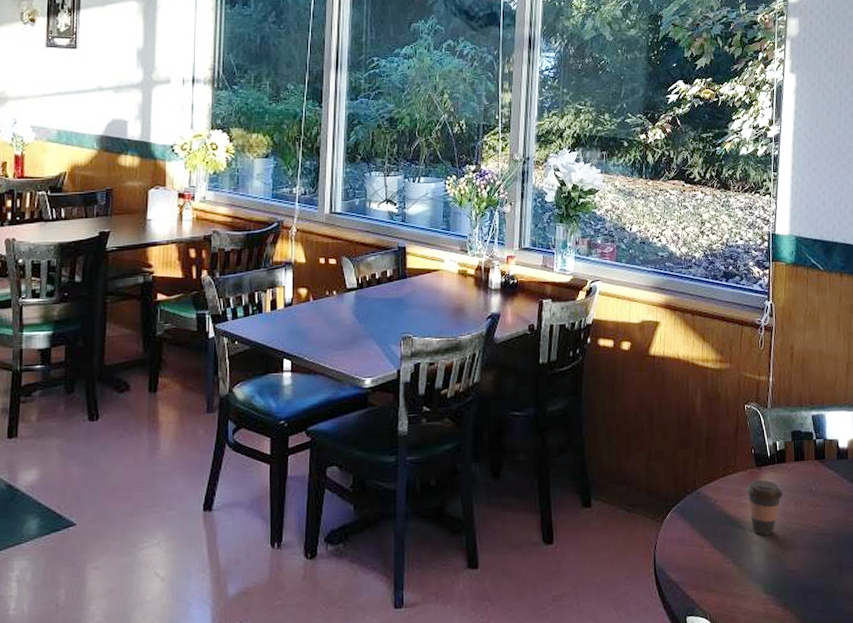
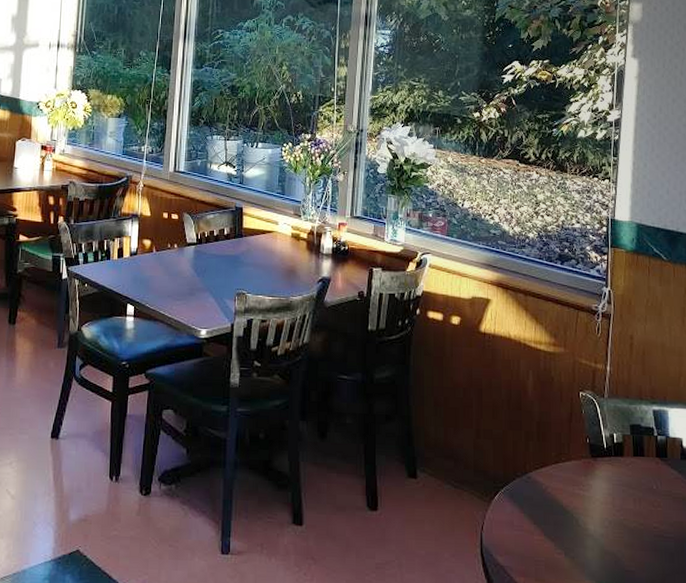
coffee cup: present [746,480,783,536] -> none [580,471,620,531]

